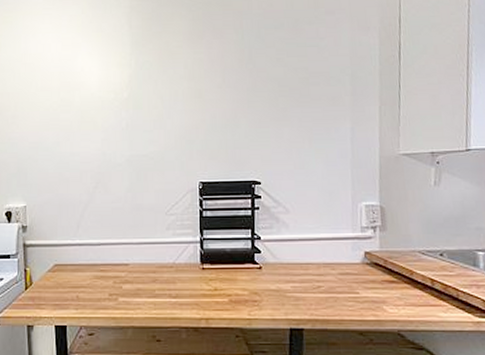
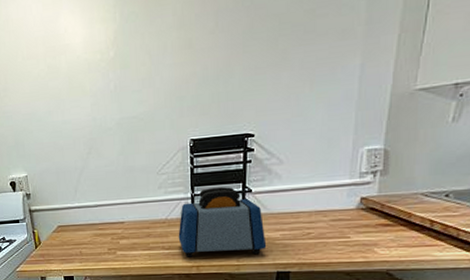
toaster: none [186,231,278,308] -> present [178,186,267,257]

